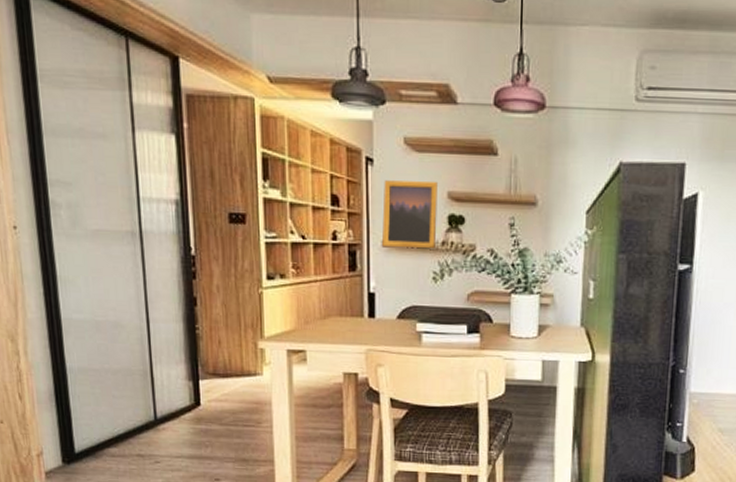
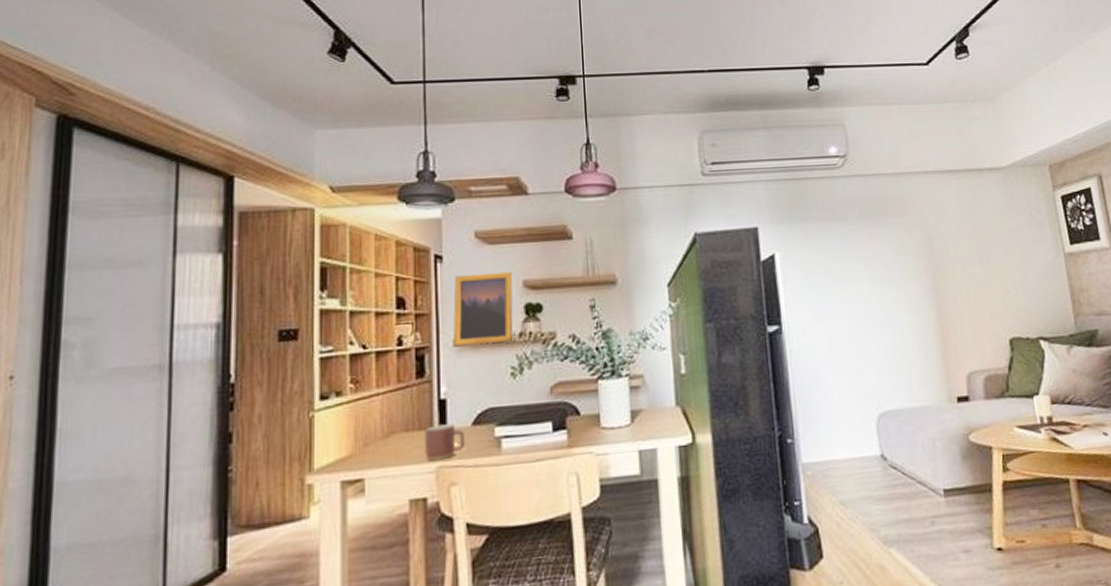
mug: none [356,314,390,344] -> present [425,423,464,460]

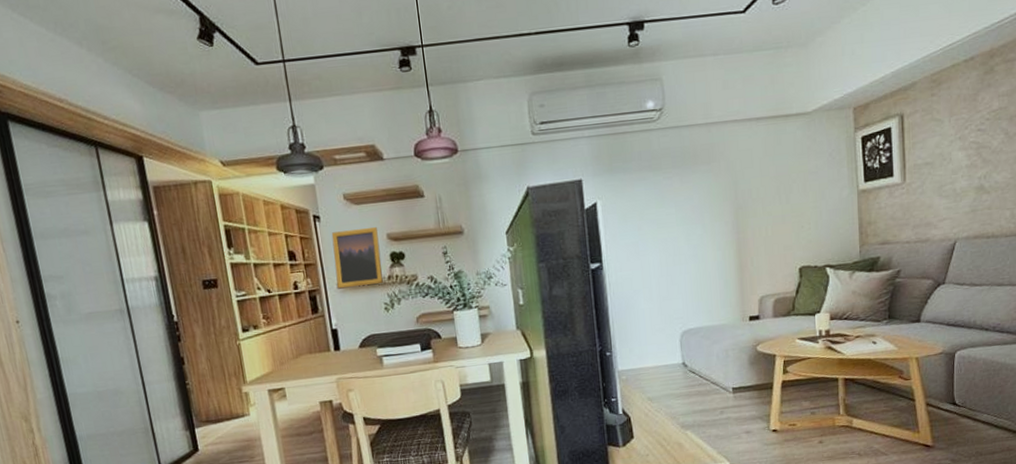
mug: present [425,423,464,460] -> none [324,347,355,374]

